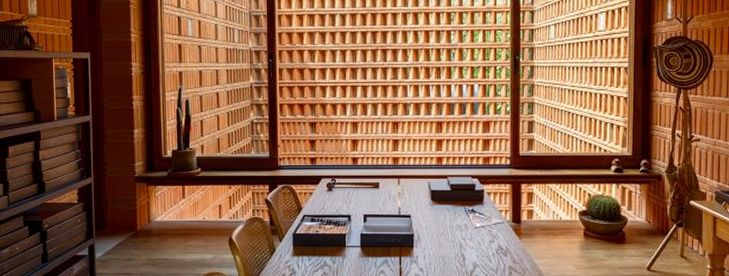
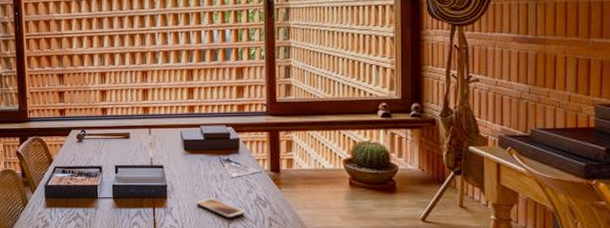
smartphone: none [441,247,488,268] -> present [196,198,246,219]

